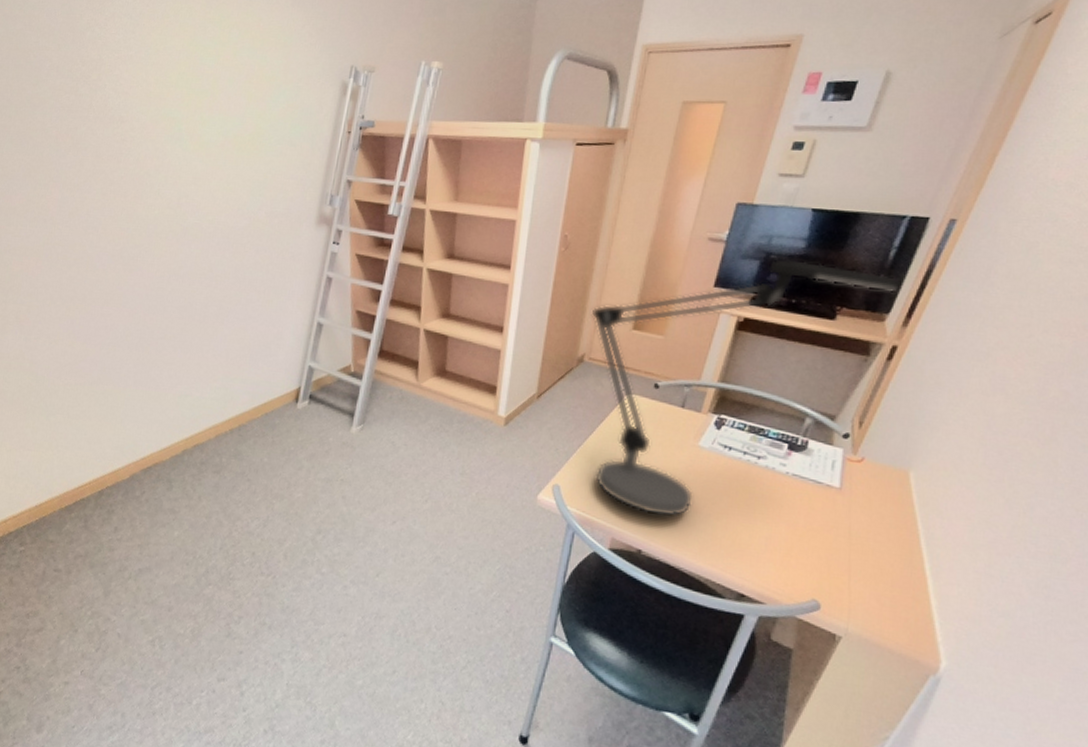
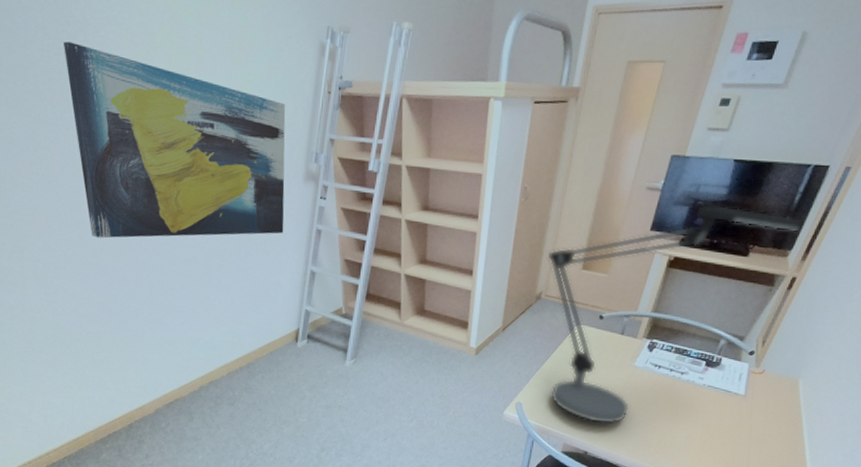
wall art: none [75,80,301,282] -> present [63,41,286,238]

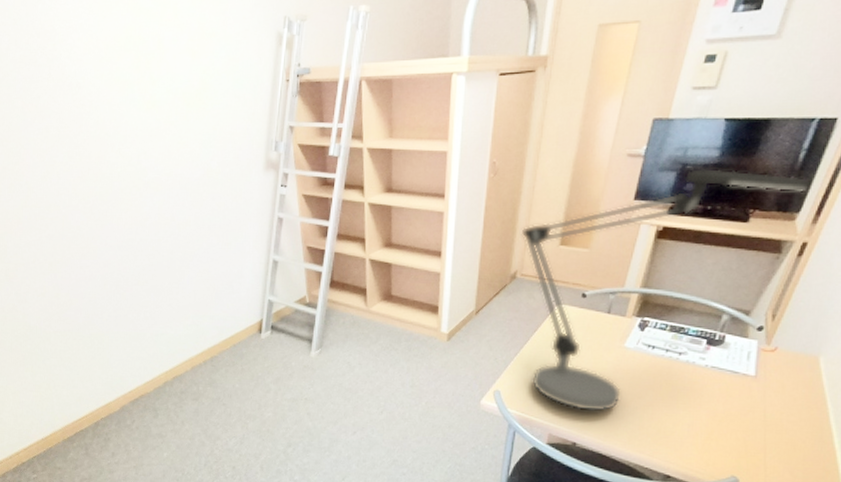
wall art: present [63,41,286,238] -> none [33,51,246,237]

